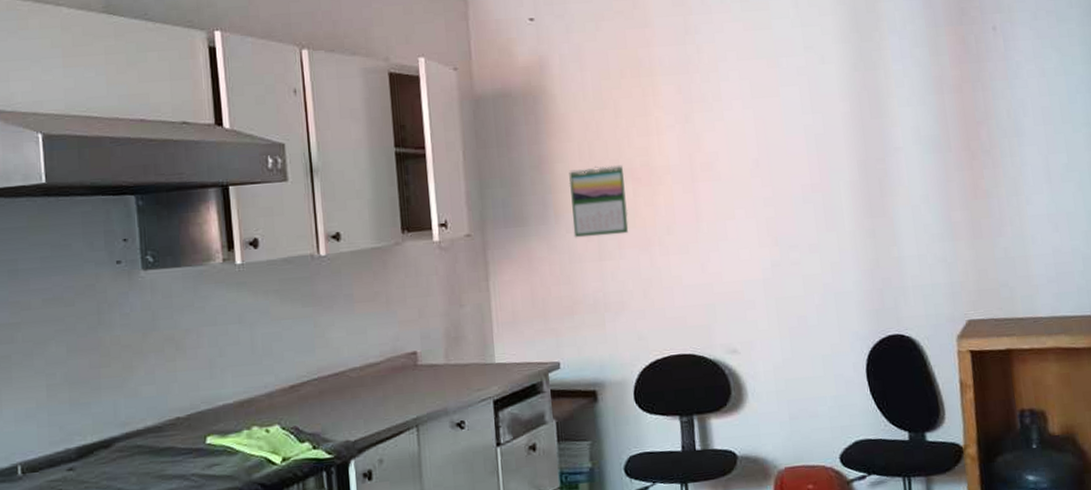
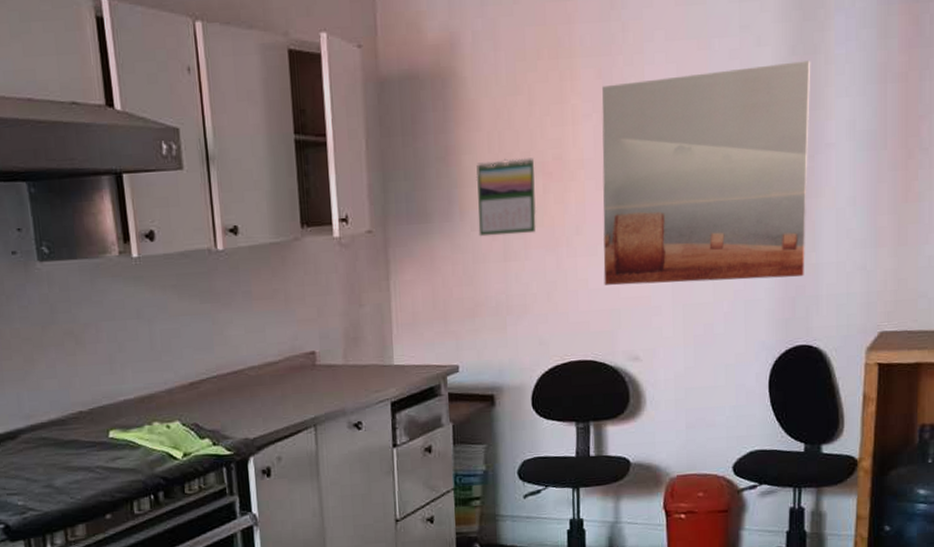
wall art: none [683,76,889,282] -> present [602,61,811,286]

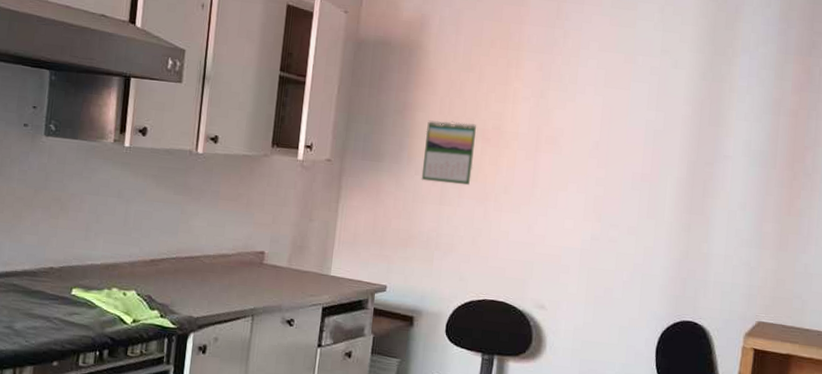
wall art: present [602,61,811,286] -> none [522,77,718,262]

